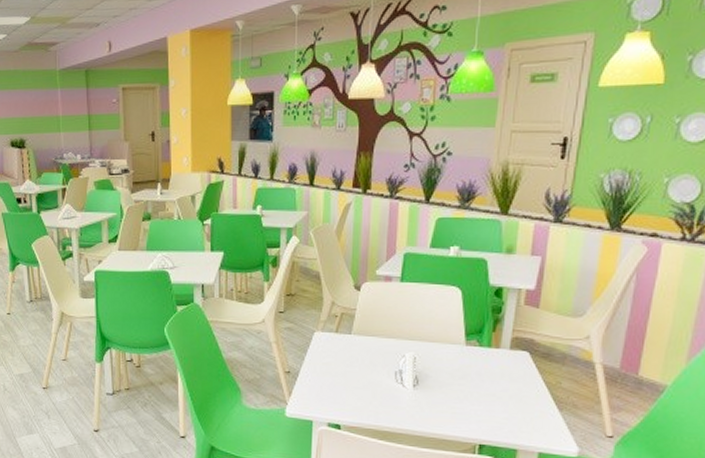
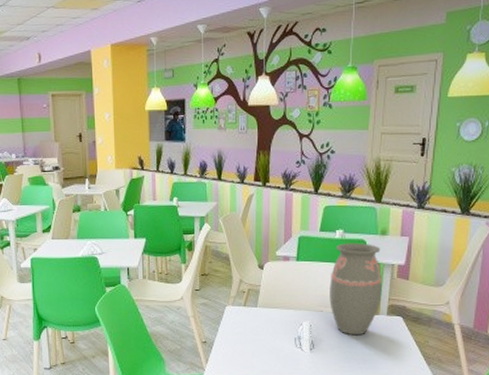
decorative vase: none [439,262,505,372] -> present [329,243,382,336]

